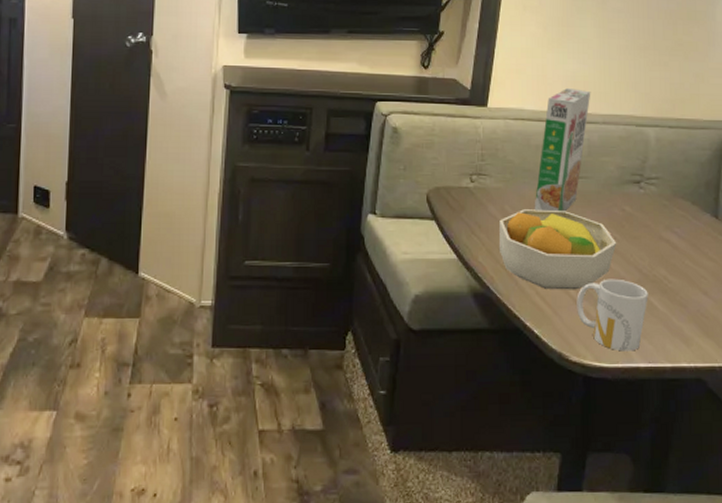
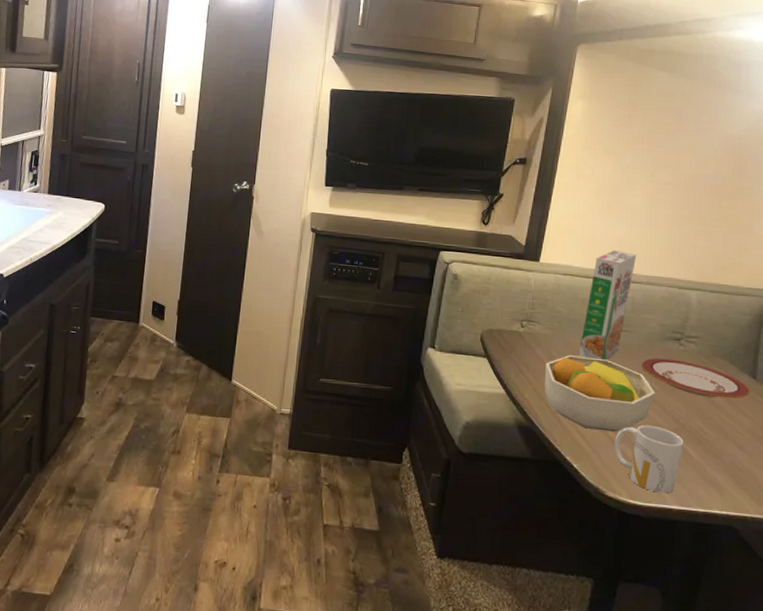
plate: none [601,204,713,242] -> present [641,358,750,400]

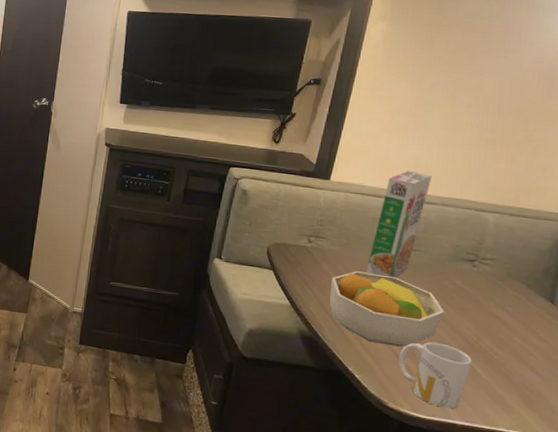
plate: present [641,358,750,400] -> none [431,277,547,322]

